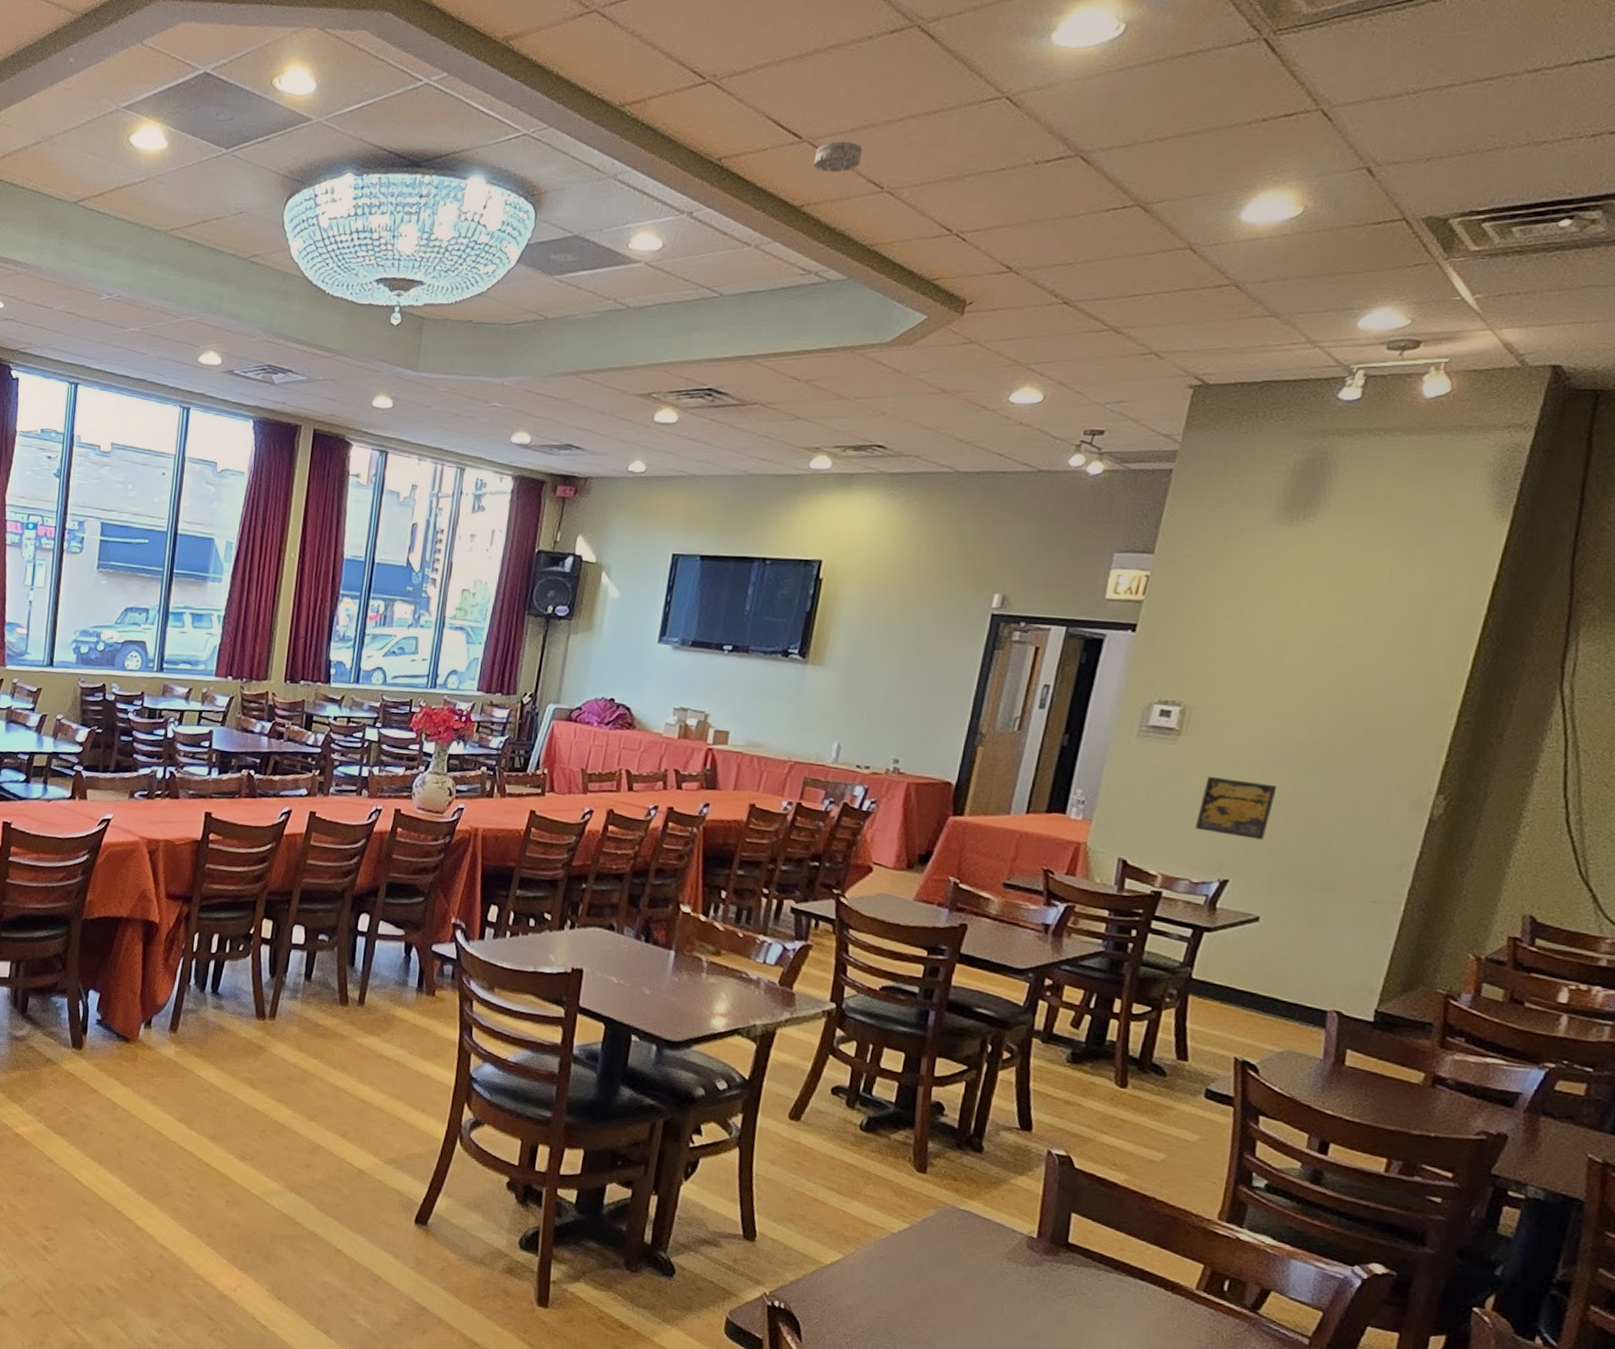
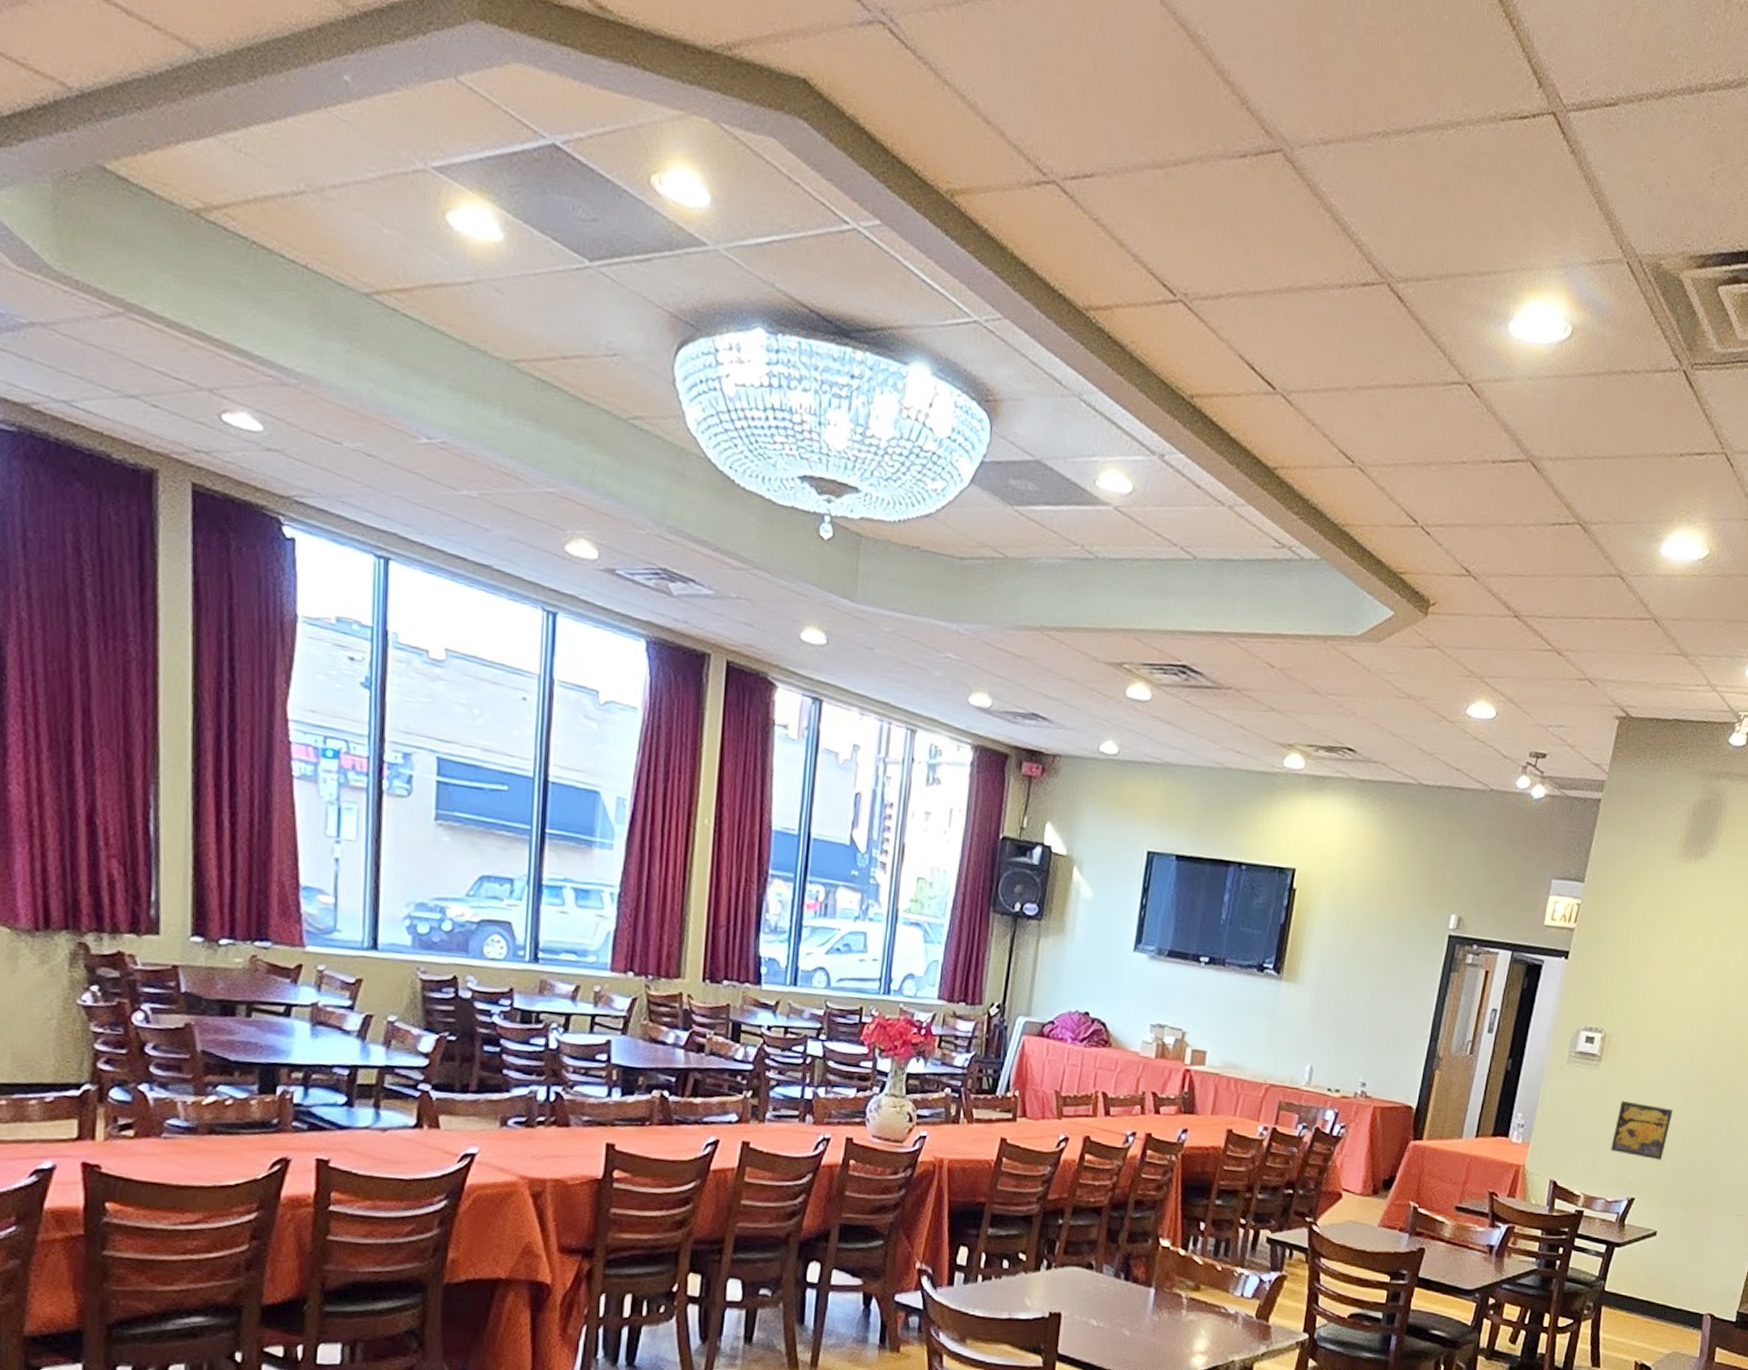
smoke detector: present [813,141,863,173] -> none [1286,399,1335,437]

